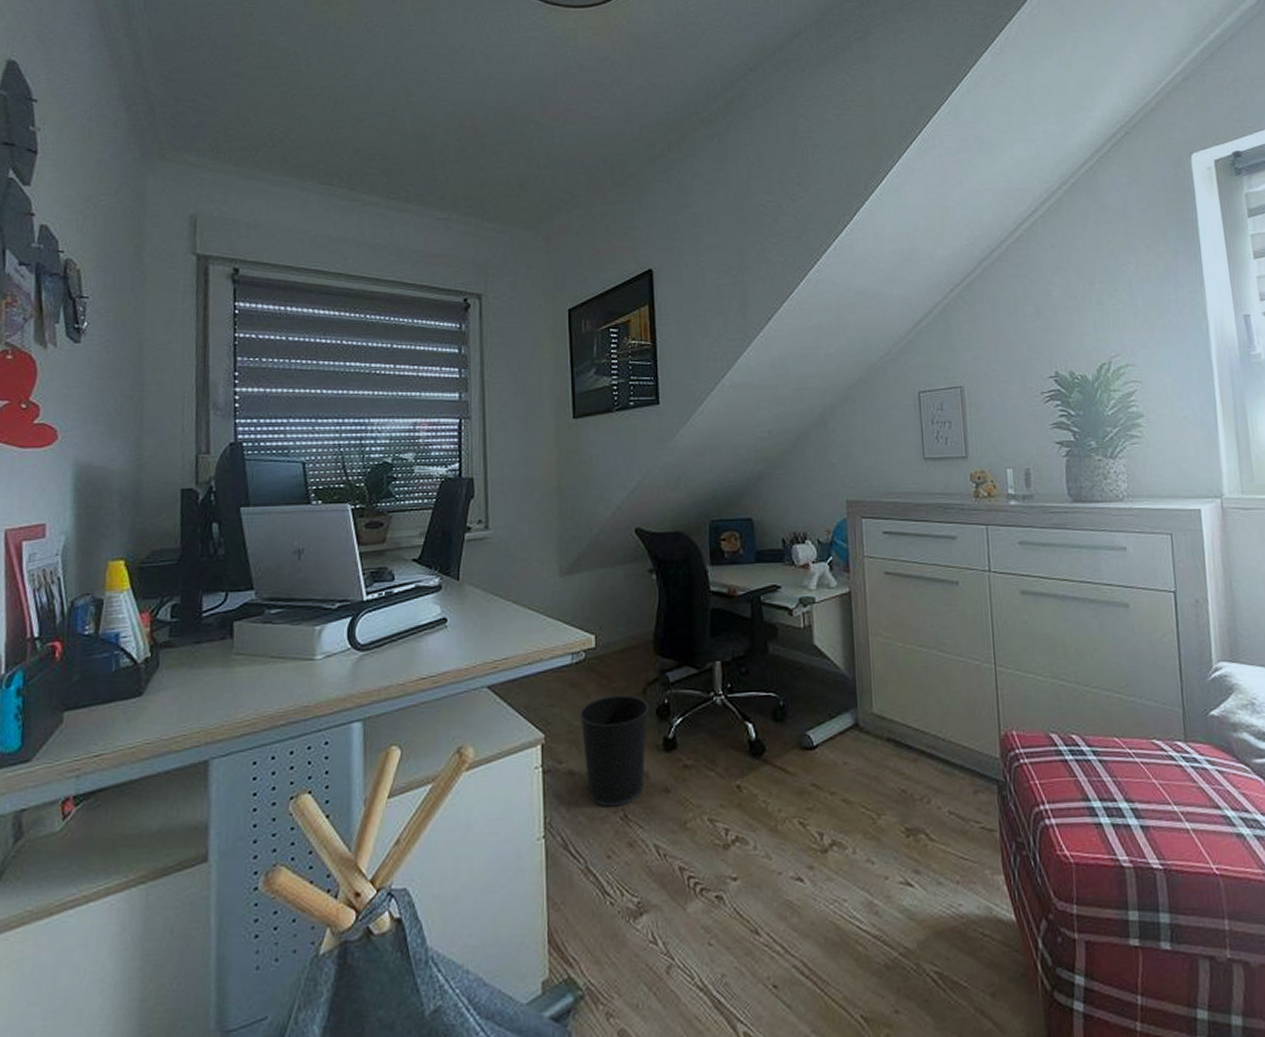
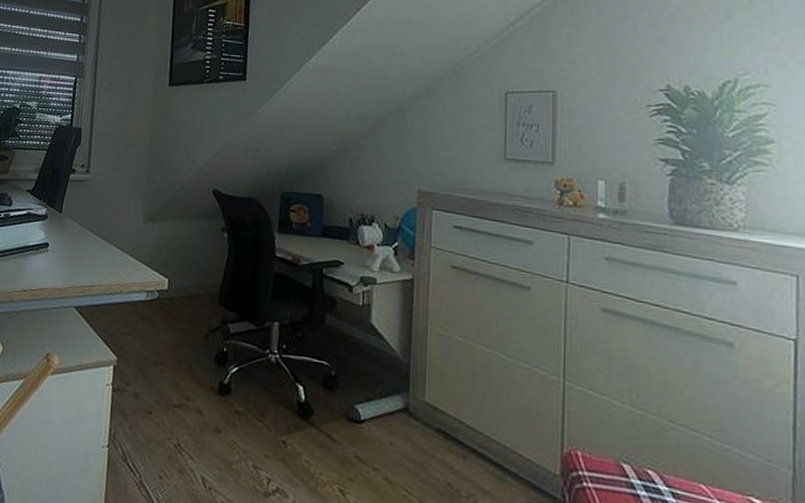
wastebasket: present [580,694,649,807] -> none [148,334,210,435]

